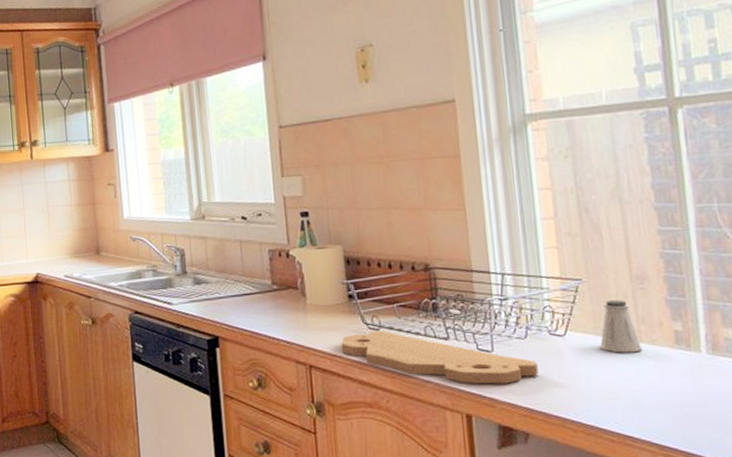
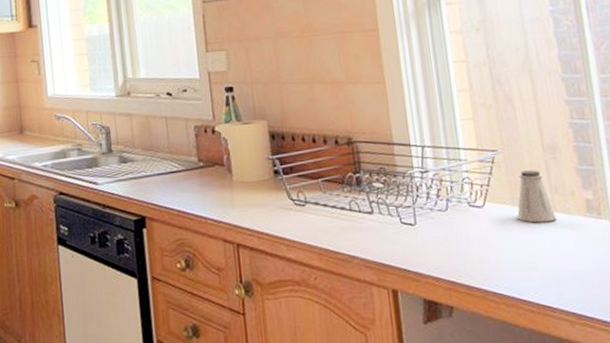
cutting board: present [340,331,538,384] -> none [267,207,460,258]

